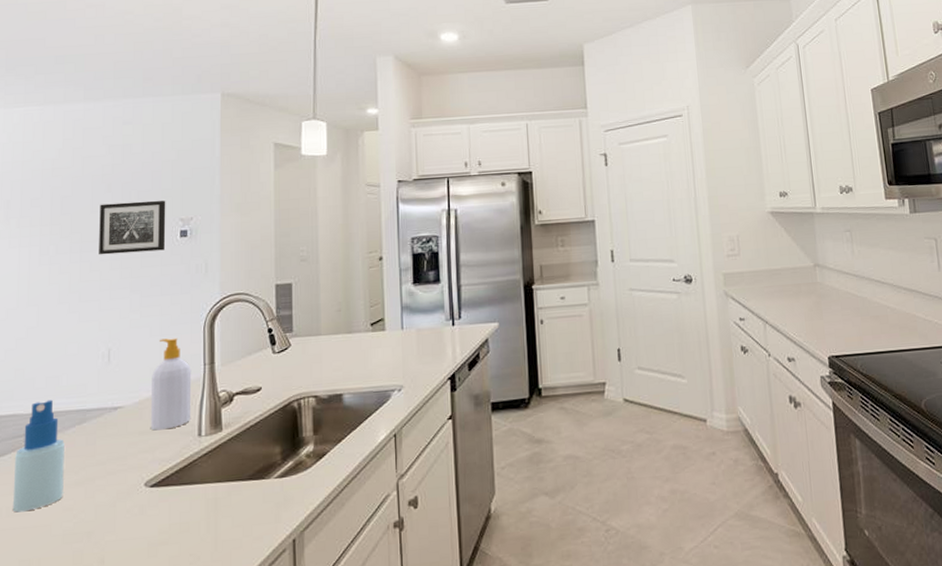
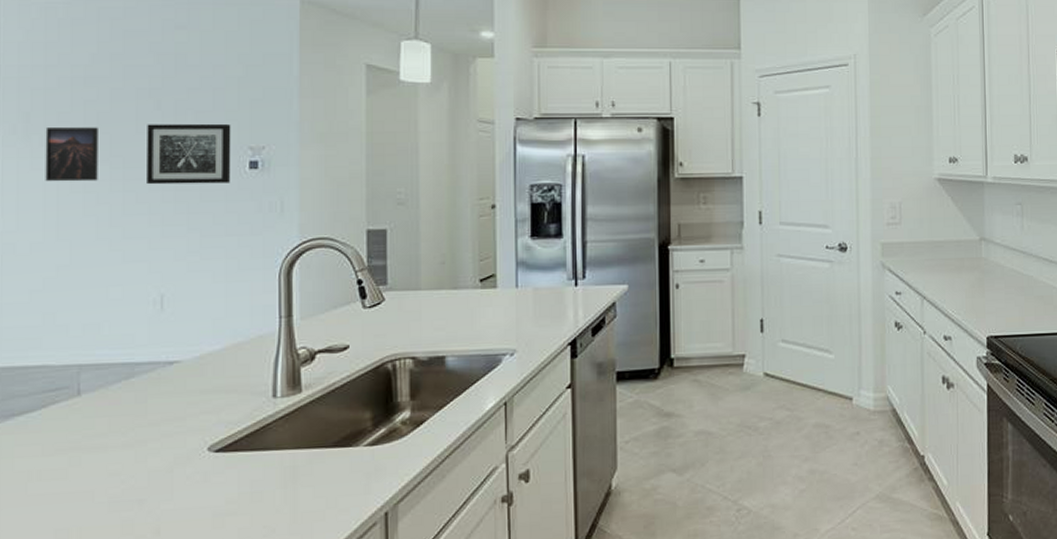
spray bottle: present [12,399,65,513] -> none [45,350,108,476]
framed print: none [20,209,62,257] -> present [45,127,98,182]
soap bottle: present [150,338,192,431] -> none [214,285,264,390]

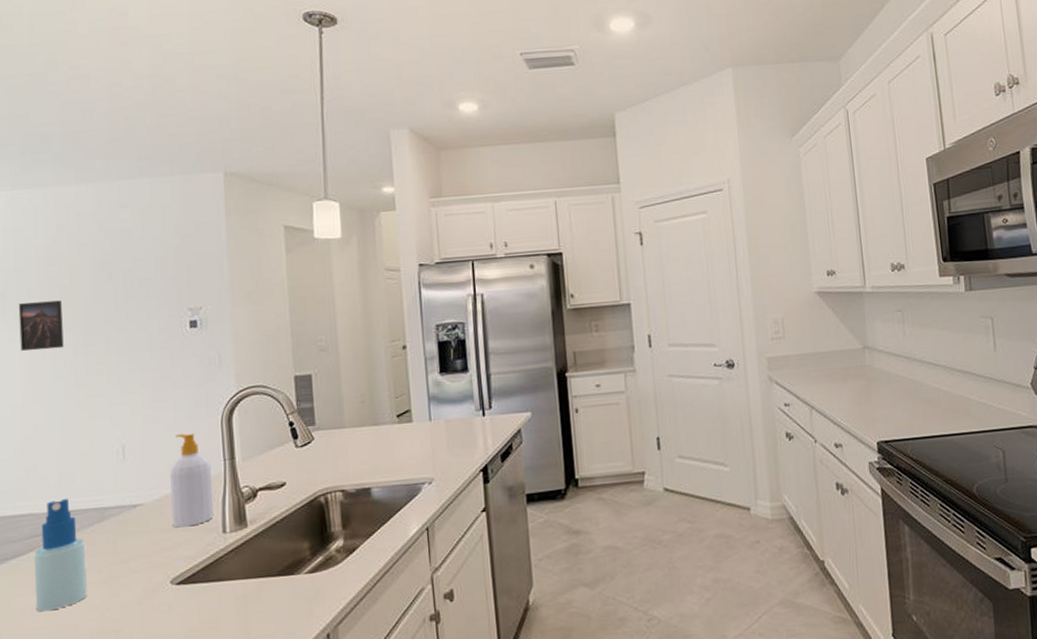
spray bottle: none [45,350,108,476] -> present [34,498,87,612]
wall art: present [147,123,231,185] -> none [101,289,175,348]
soap bottle: none [214,285,264,390] -> present [170,433,214,528]

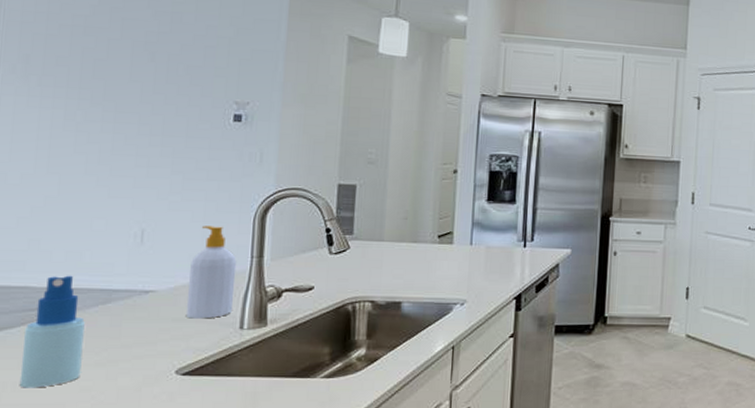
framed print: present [18,300,64,352] -> none [40,70,94,122]

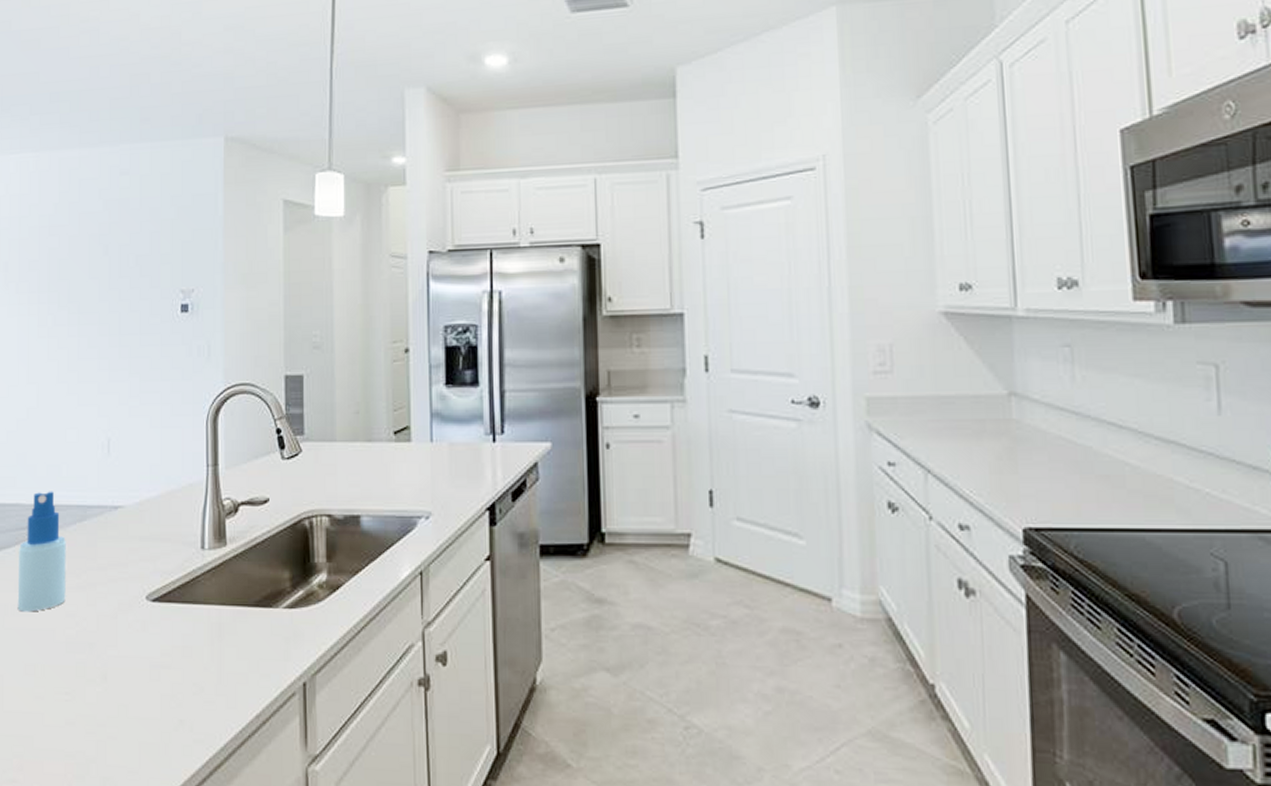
soap bottle: present [185,225,237,319] -> none [151,431,194,537]

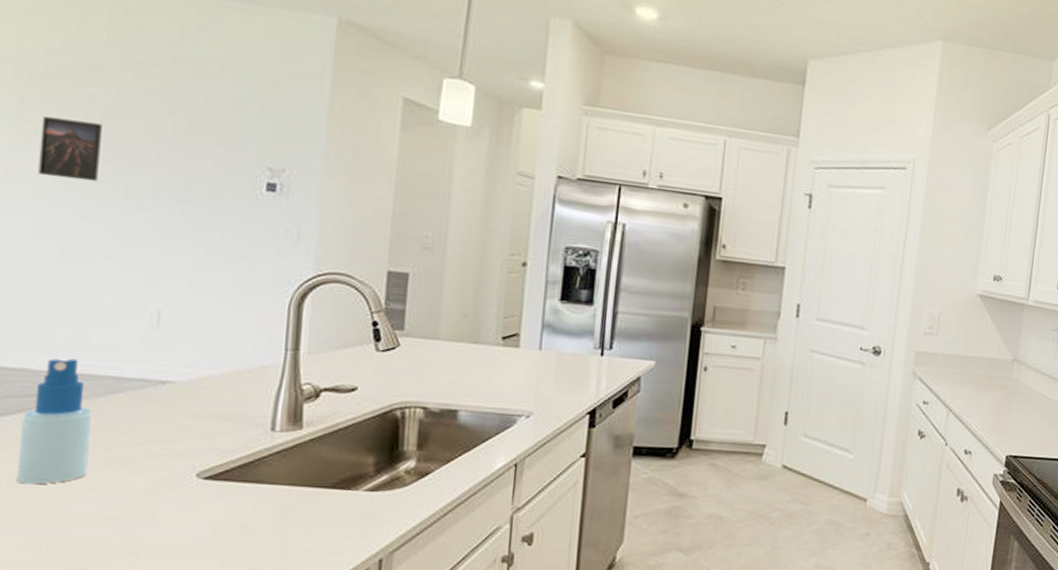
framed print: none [19,274,59,328] -> present [38,117,102,182]

